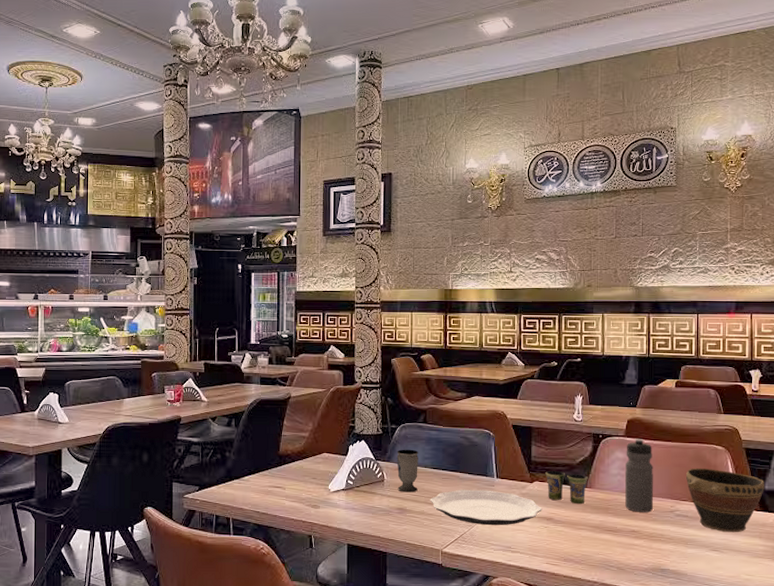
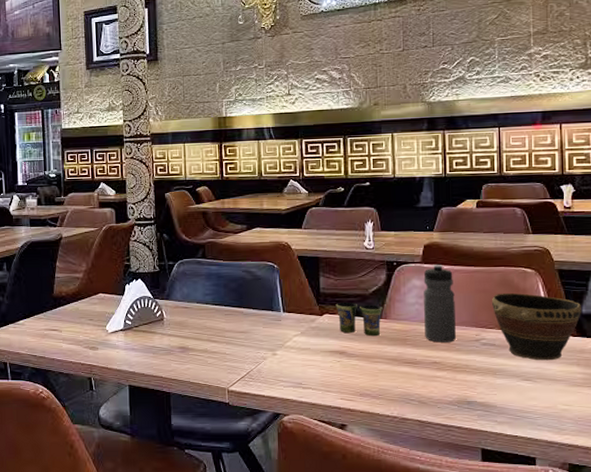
cup: present [396,449,418,493] -> none [175,286,200,331]
plate: present [430,489,542,526] -> none [213,325,334,362]

